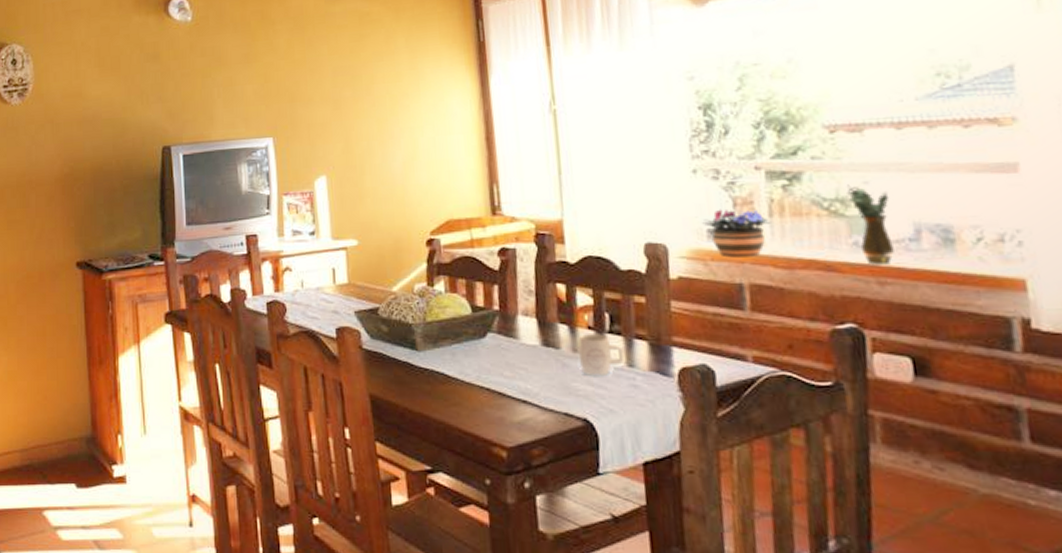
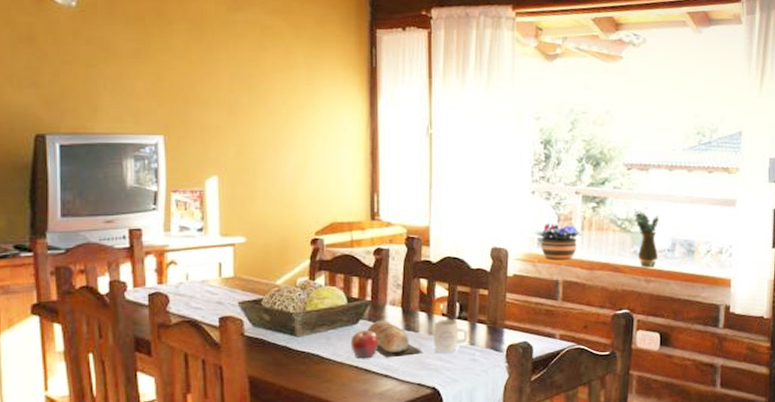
apple: none [479,346,512,380] -> present [350,330,378,359]
bread loaf: none [498,333,567,380] -> present [367,320,422,358]

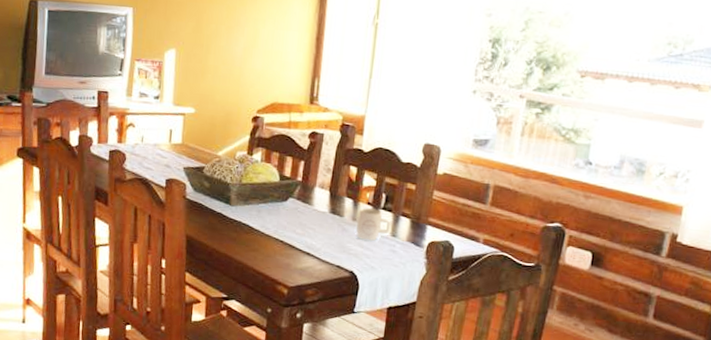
apple: present [350,330,378,359] -> none [278,208,305,236]
bread loaf: present [367,320,422,358] -> none [295,200,345,238]
potted flower: present [535,223,582,262] -> none [471,124,521,166]
vase: present [633,209,659,268] -> none [579,119,609,184]

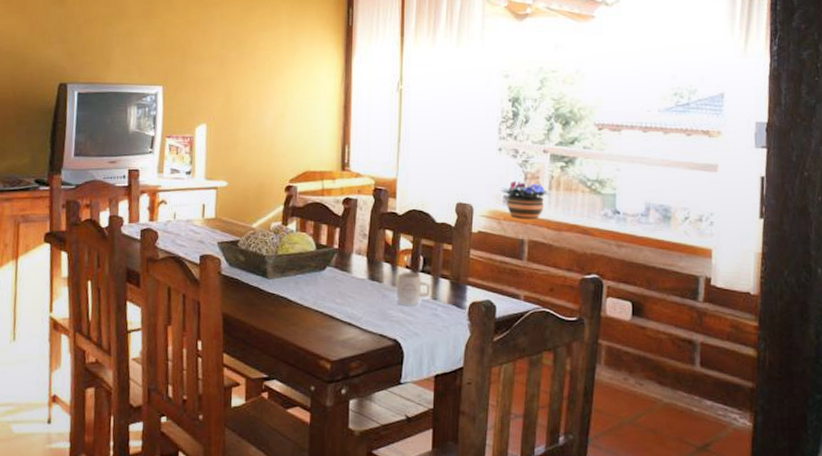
potted flower: none [471,124,521,166] -> present [501,180,550,221]

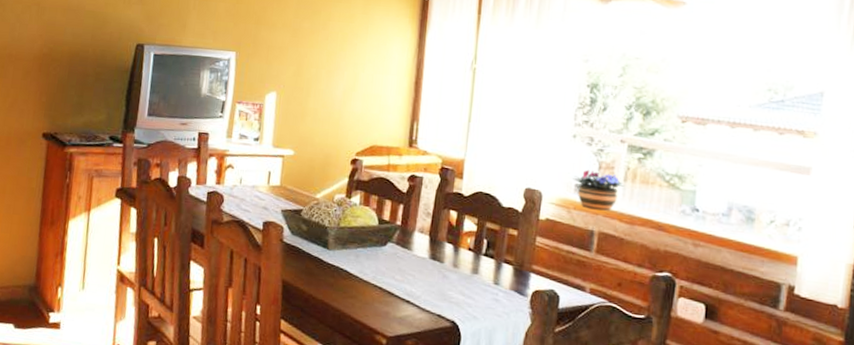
mug: present [397,271,431,307] -> none [457,253,493,290]

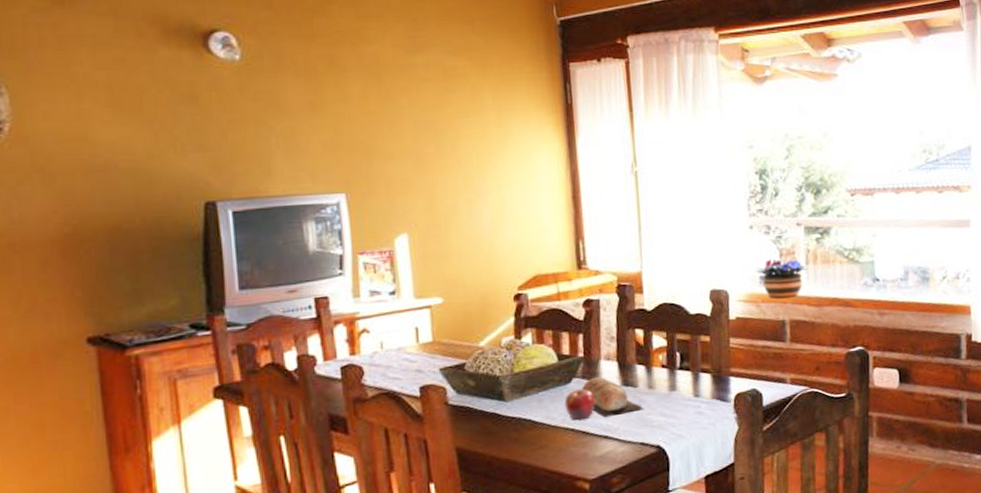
apple: none [377,253,404,282] -> present [564,389,595,421]
bread loaf: none [394,245,446,285] -> present [582,376,643,418]

